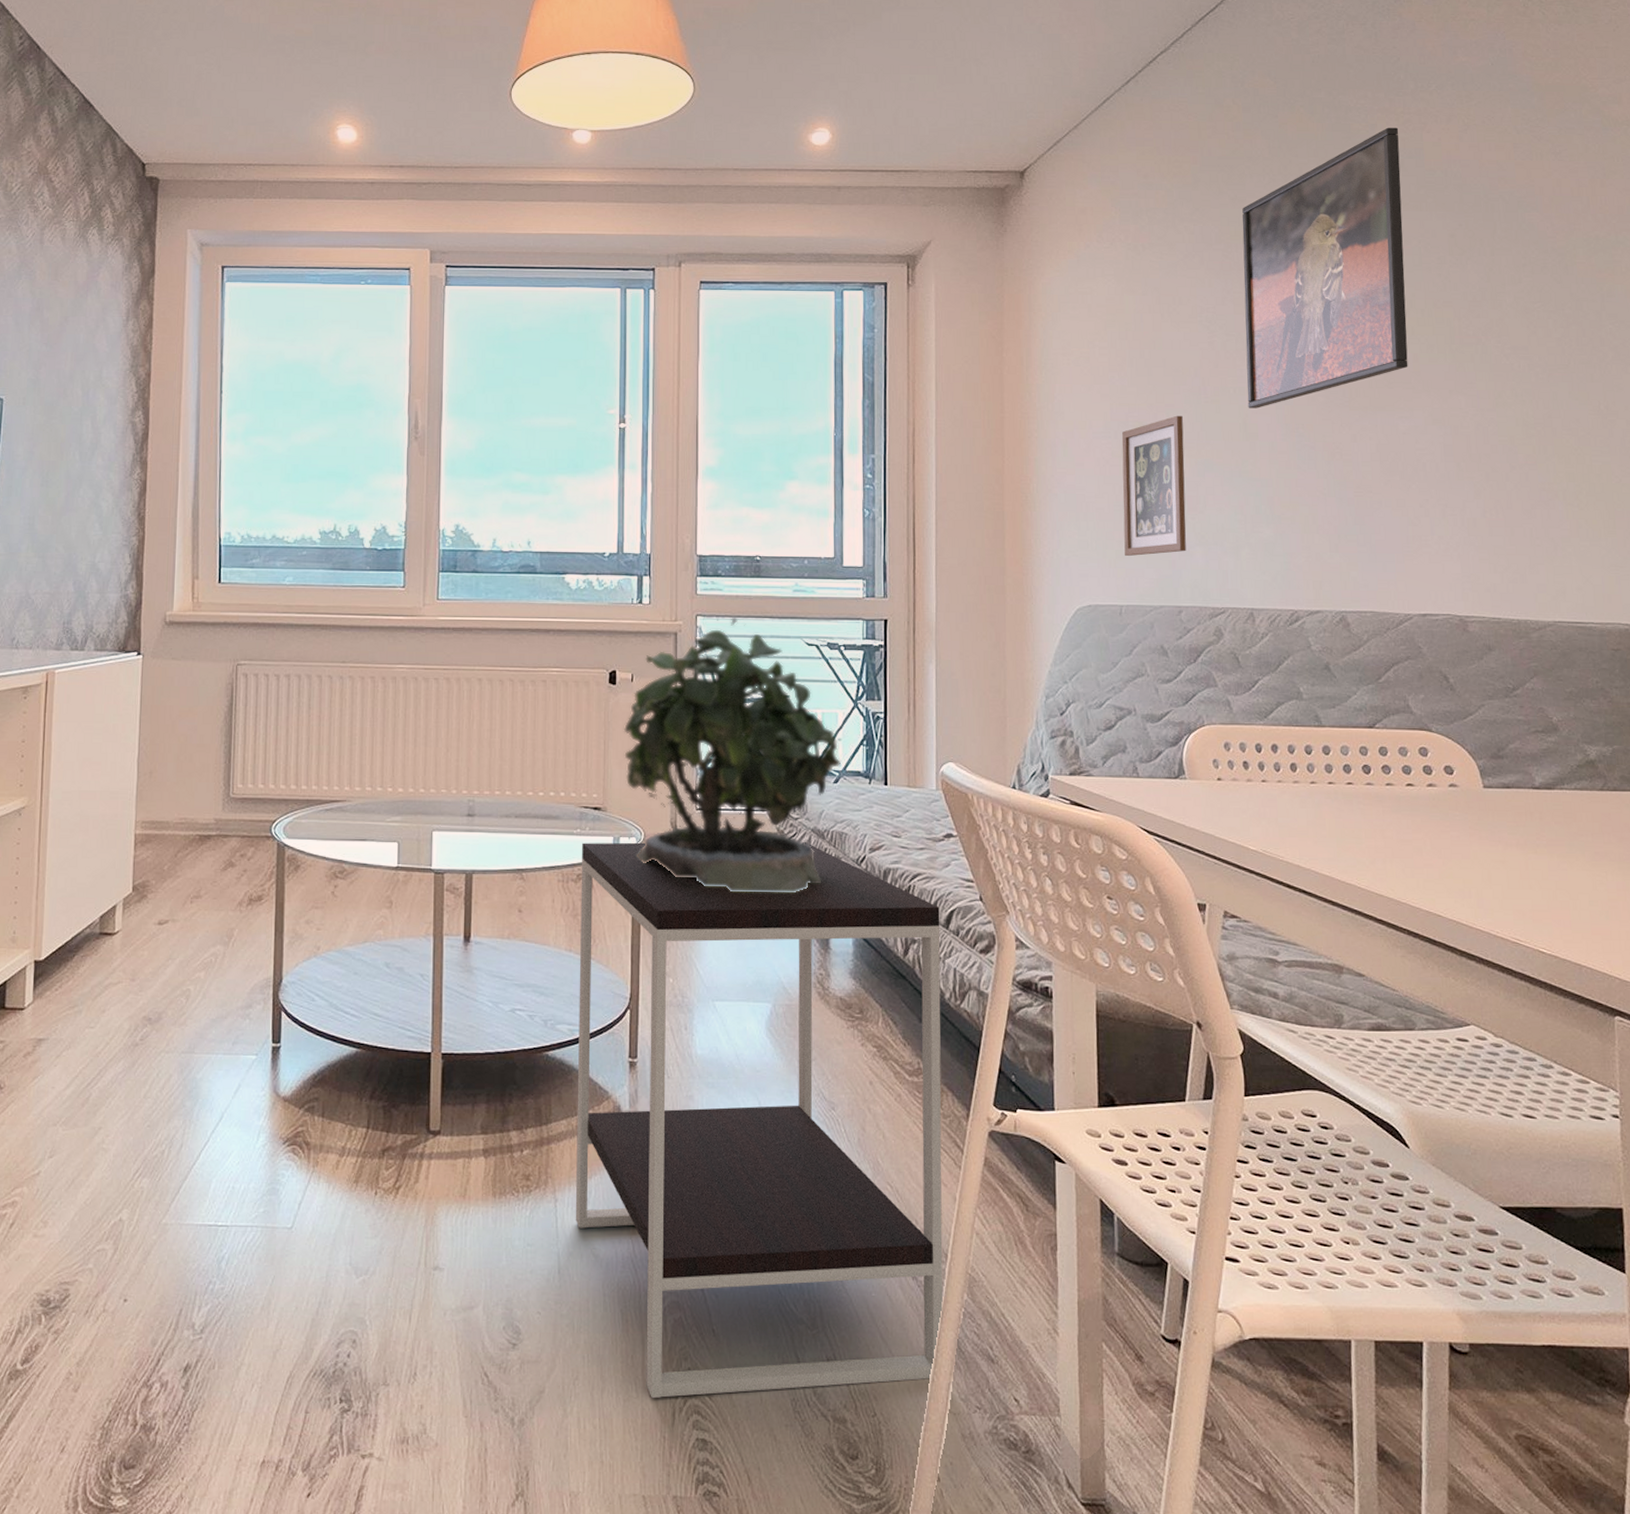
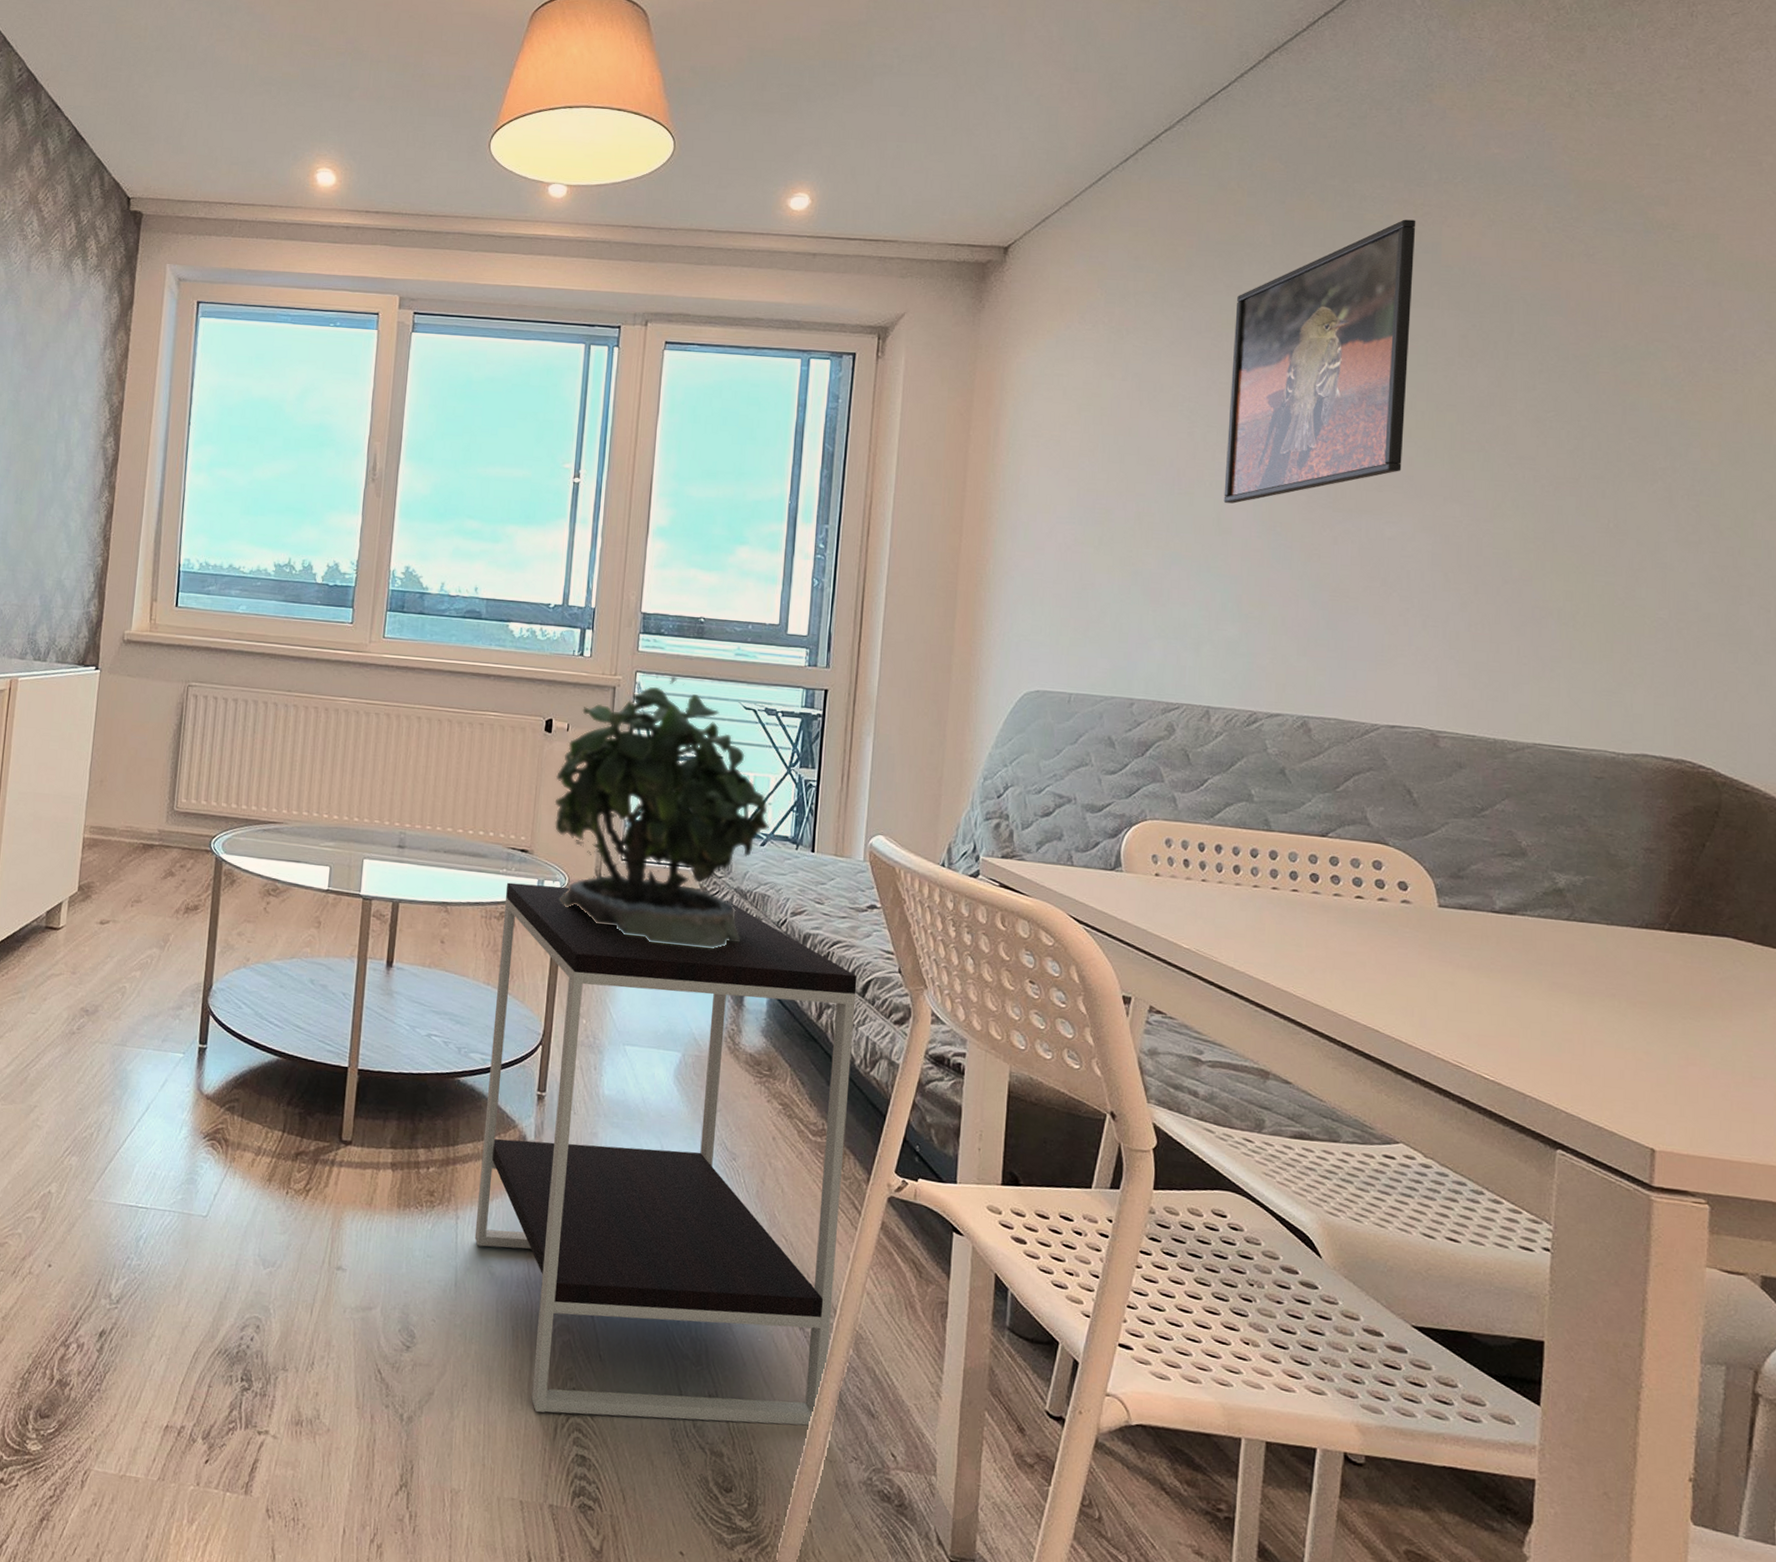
picture frame: present [1121,415,1186,556] -> none [1079,505,1153,645]

